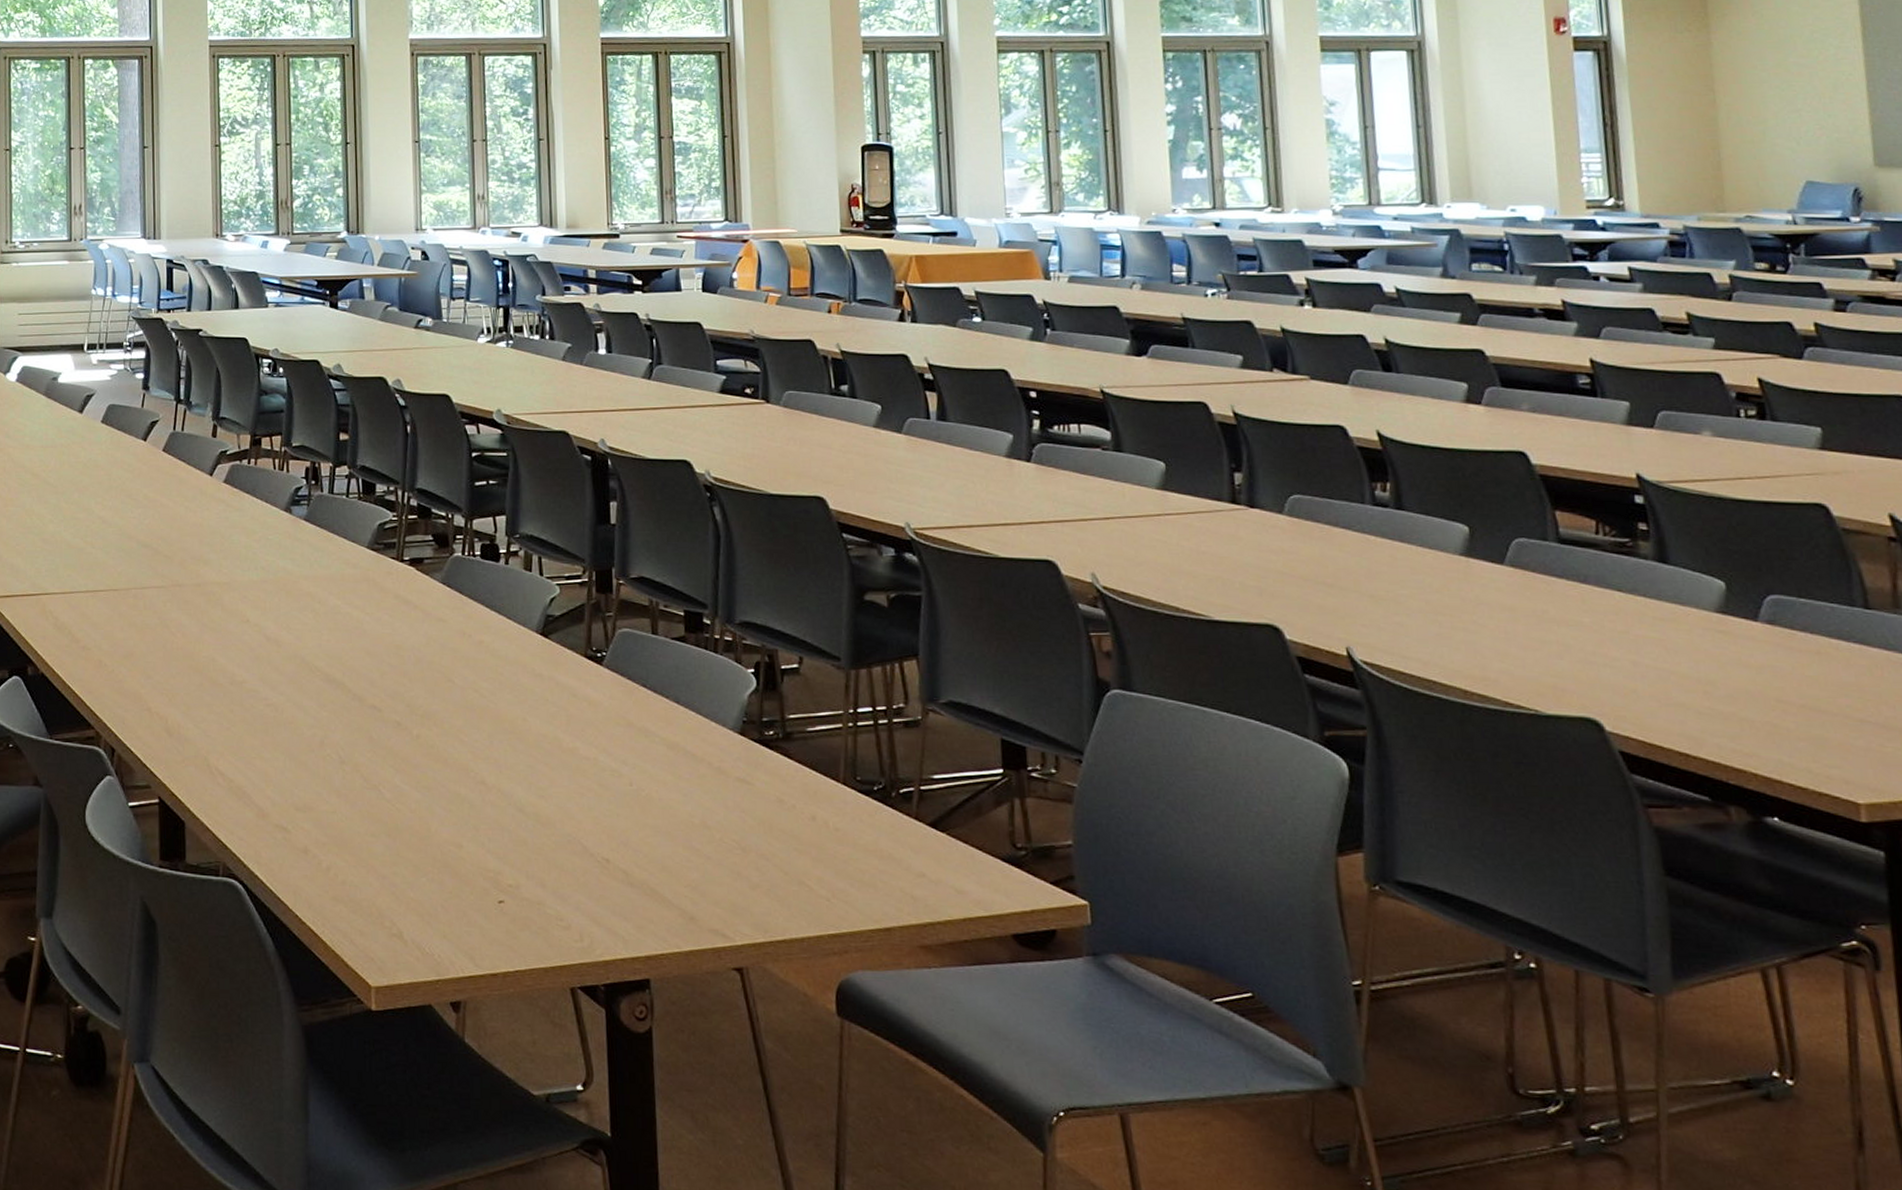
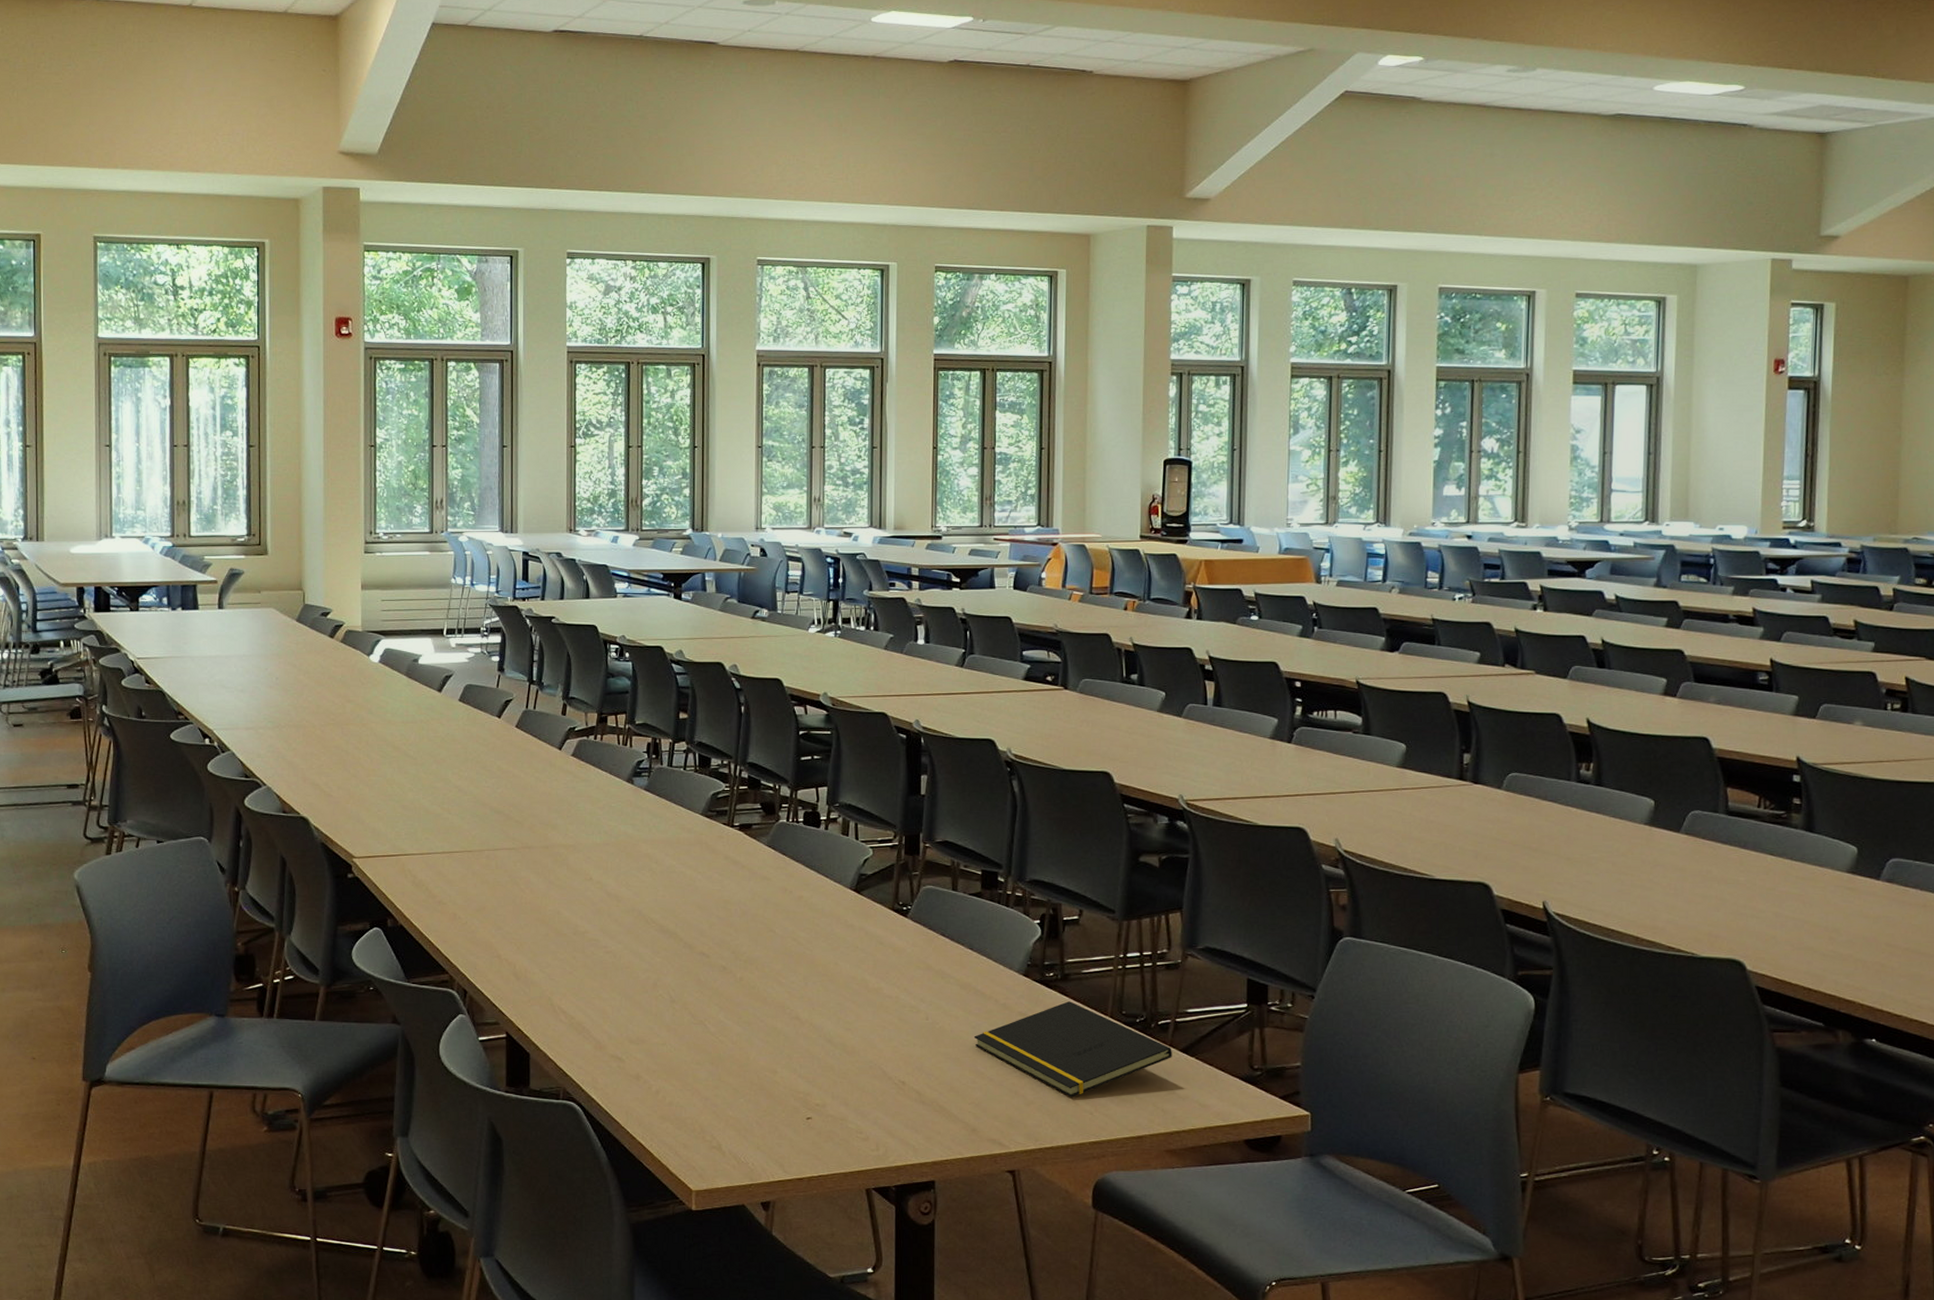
notepad: none [685,765,919,880] -> present [973,1001,1172,1097]

